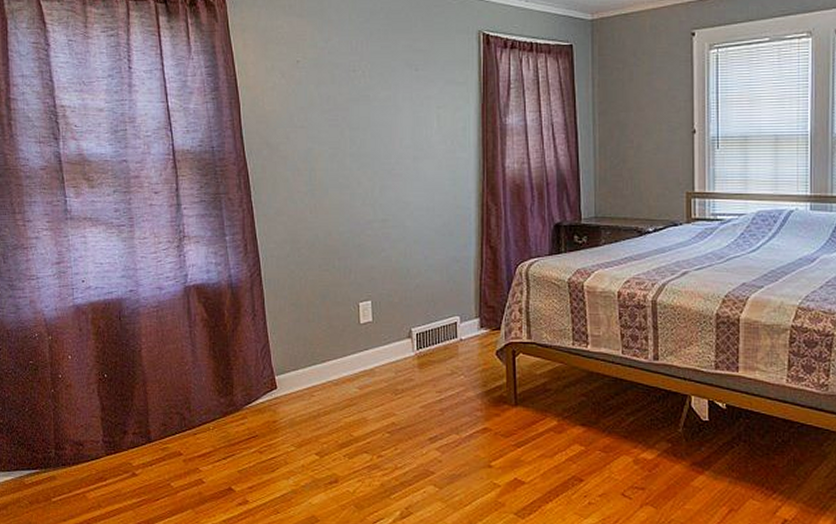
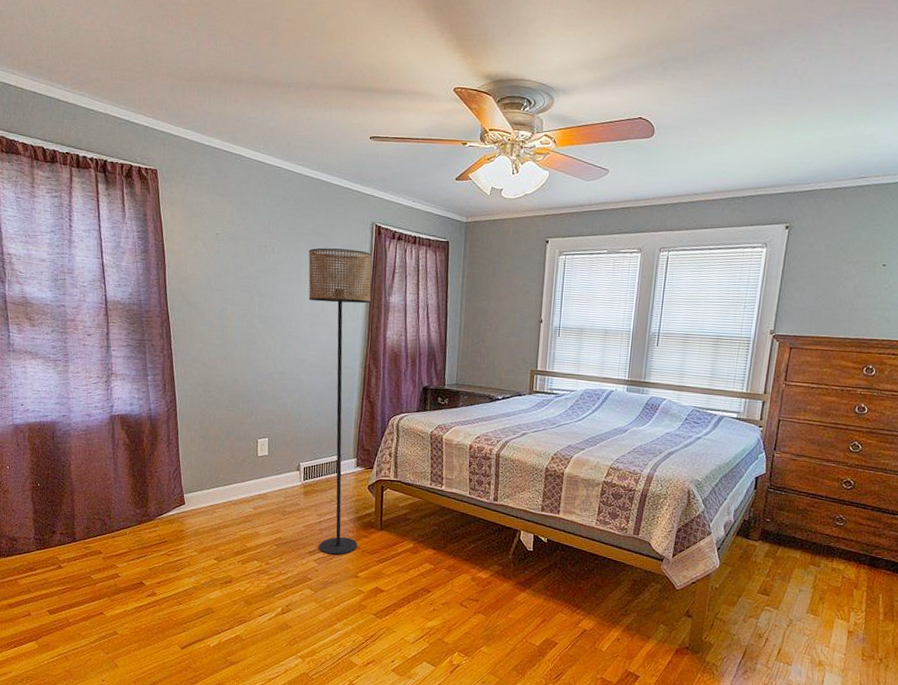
floor lamp: none [406,65,489,440] -> present [308,247,372,555]

